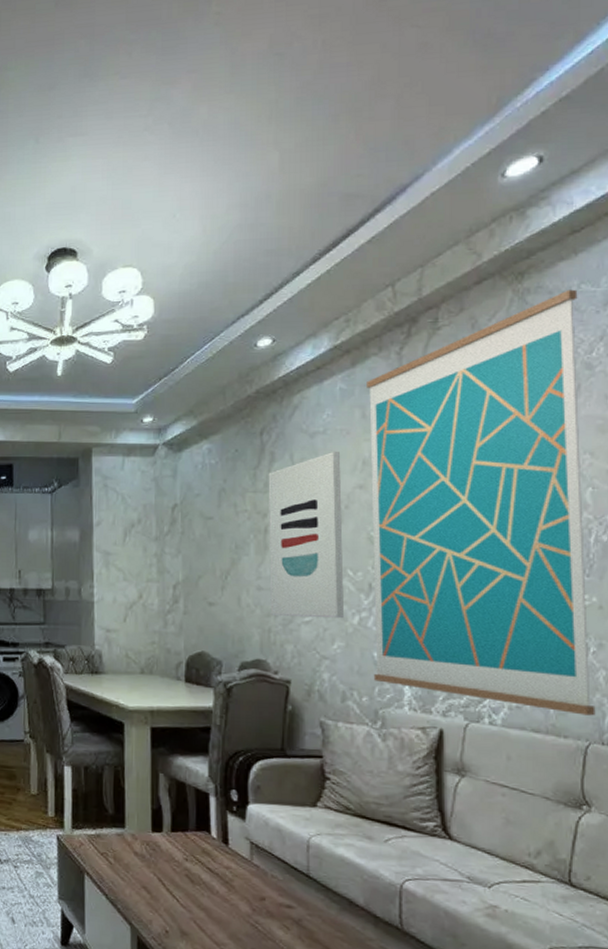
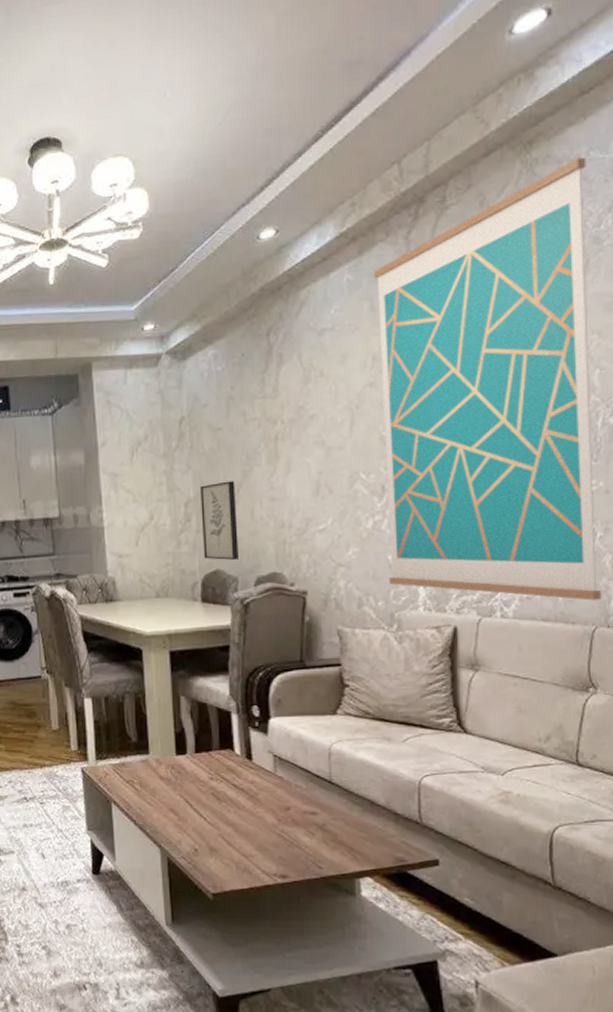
wall art: none [189,567,224,643] -> present [200,481,238,560]
wall art: present [268,451,345,619] -> none [277,348,359,527]

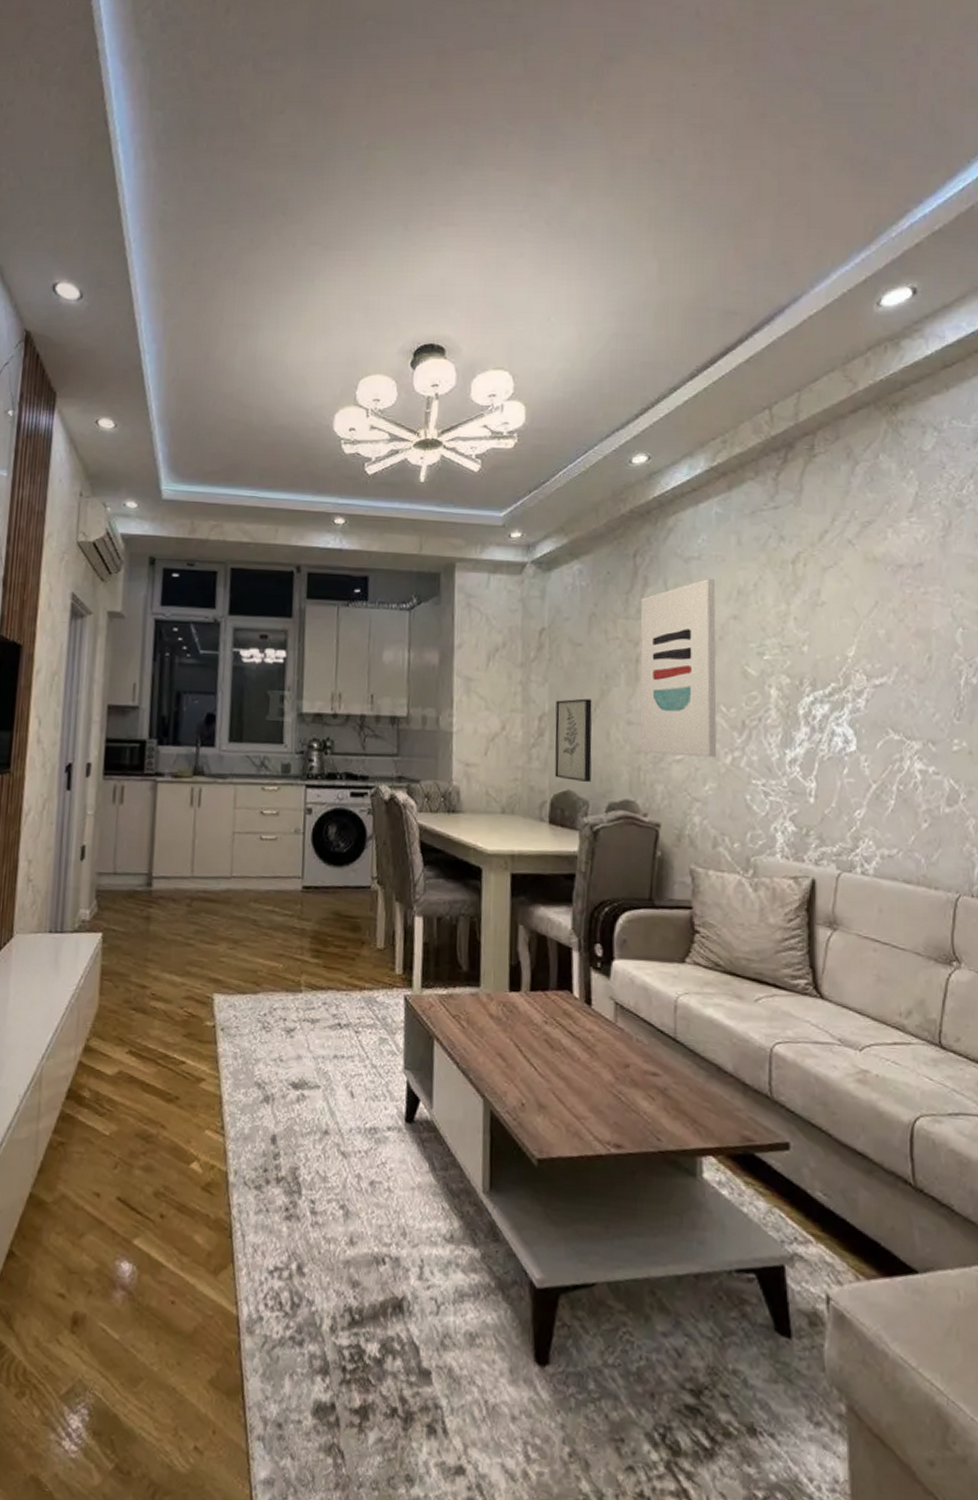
wall art: none [277,348,359,527] -> present [640,578,717,758]
wall art: present [374,157,602,601] -> none [743,424,965,867]

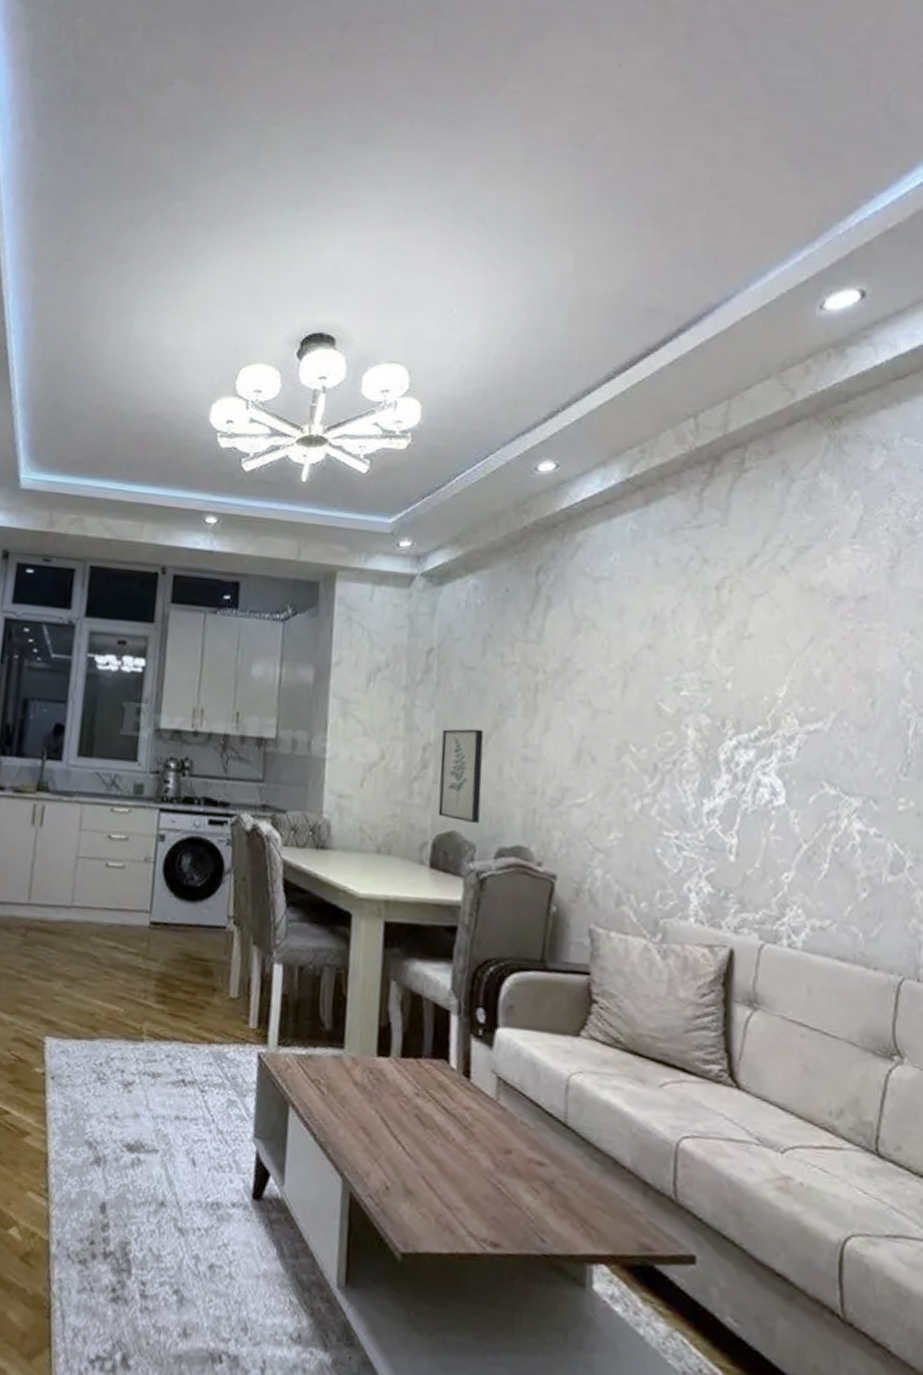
wall art: present [640,578,717,758] -> none [536,601,628,804]

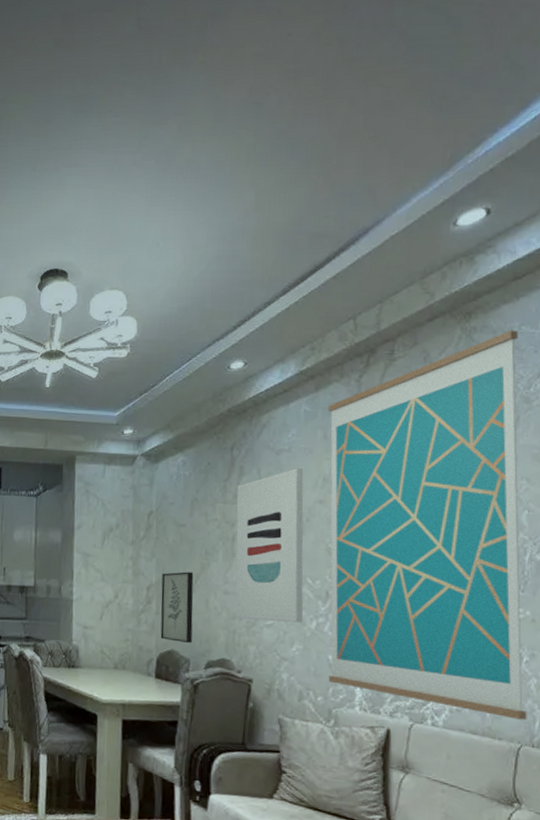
wall art: none [536,601,628,804] -> present [235,467,304,623]
wall art: none [654,442,911,945] -> present [328,330,527,720]

